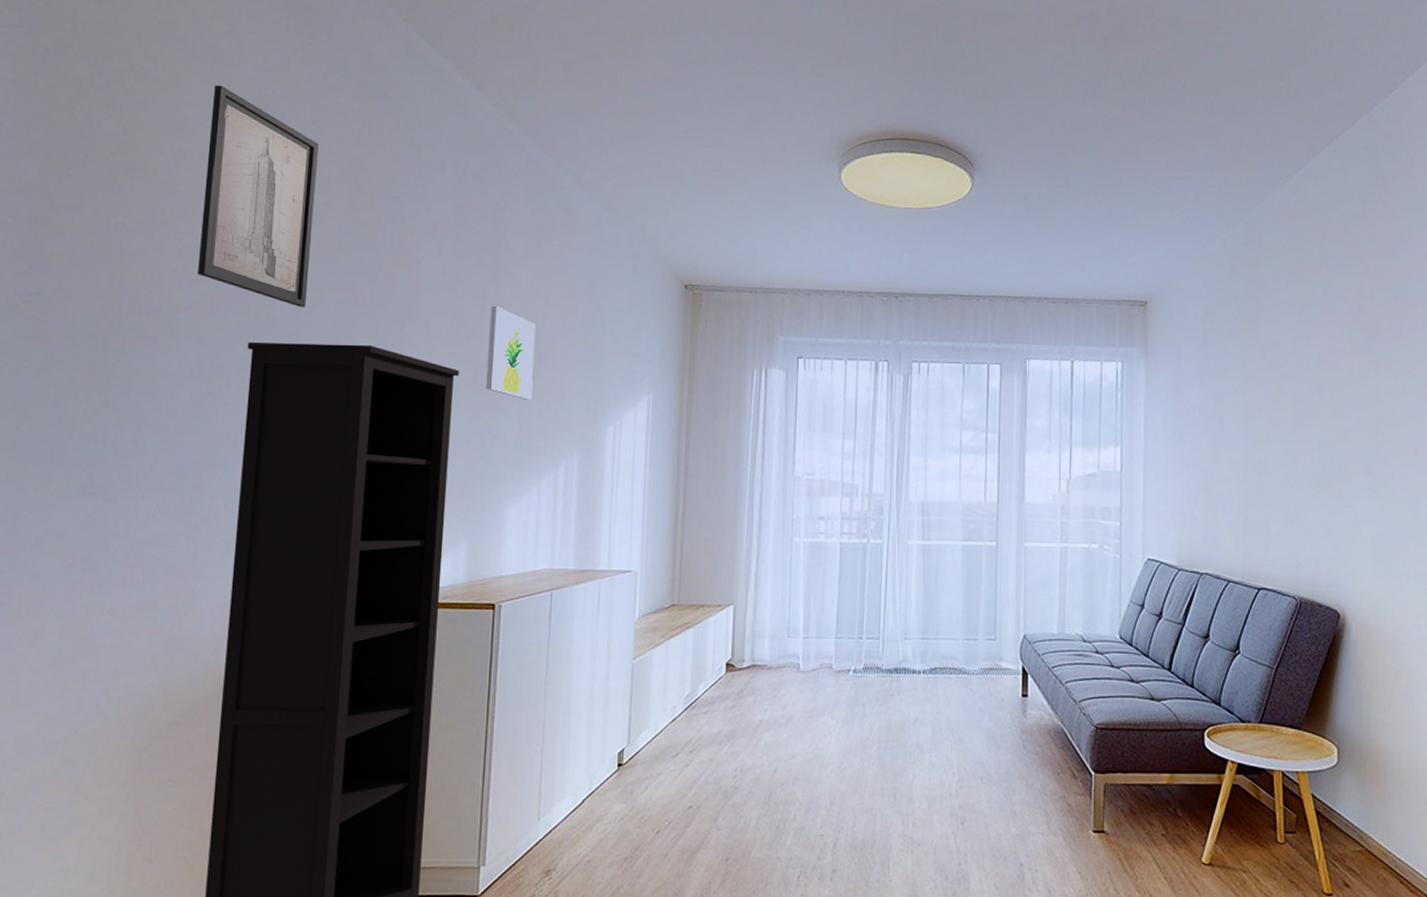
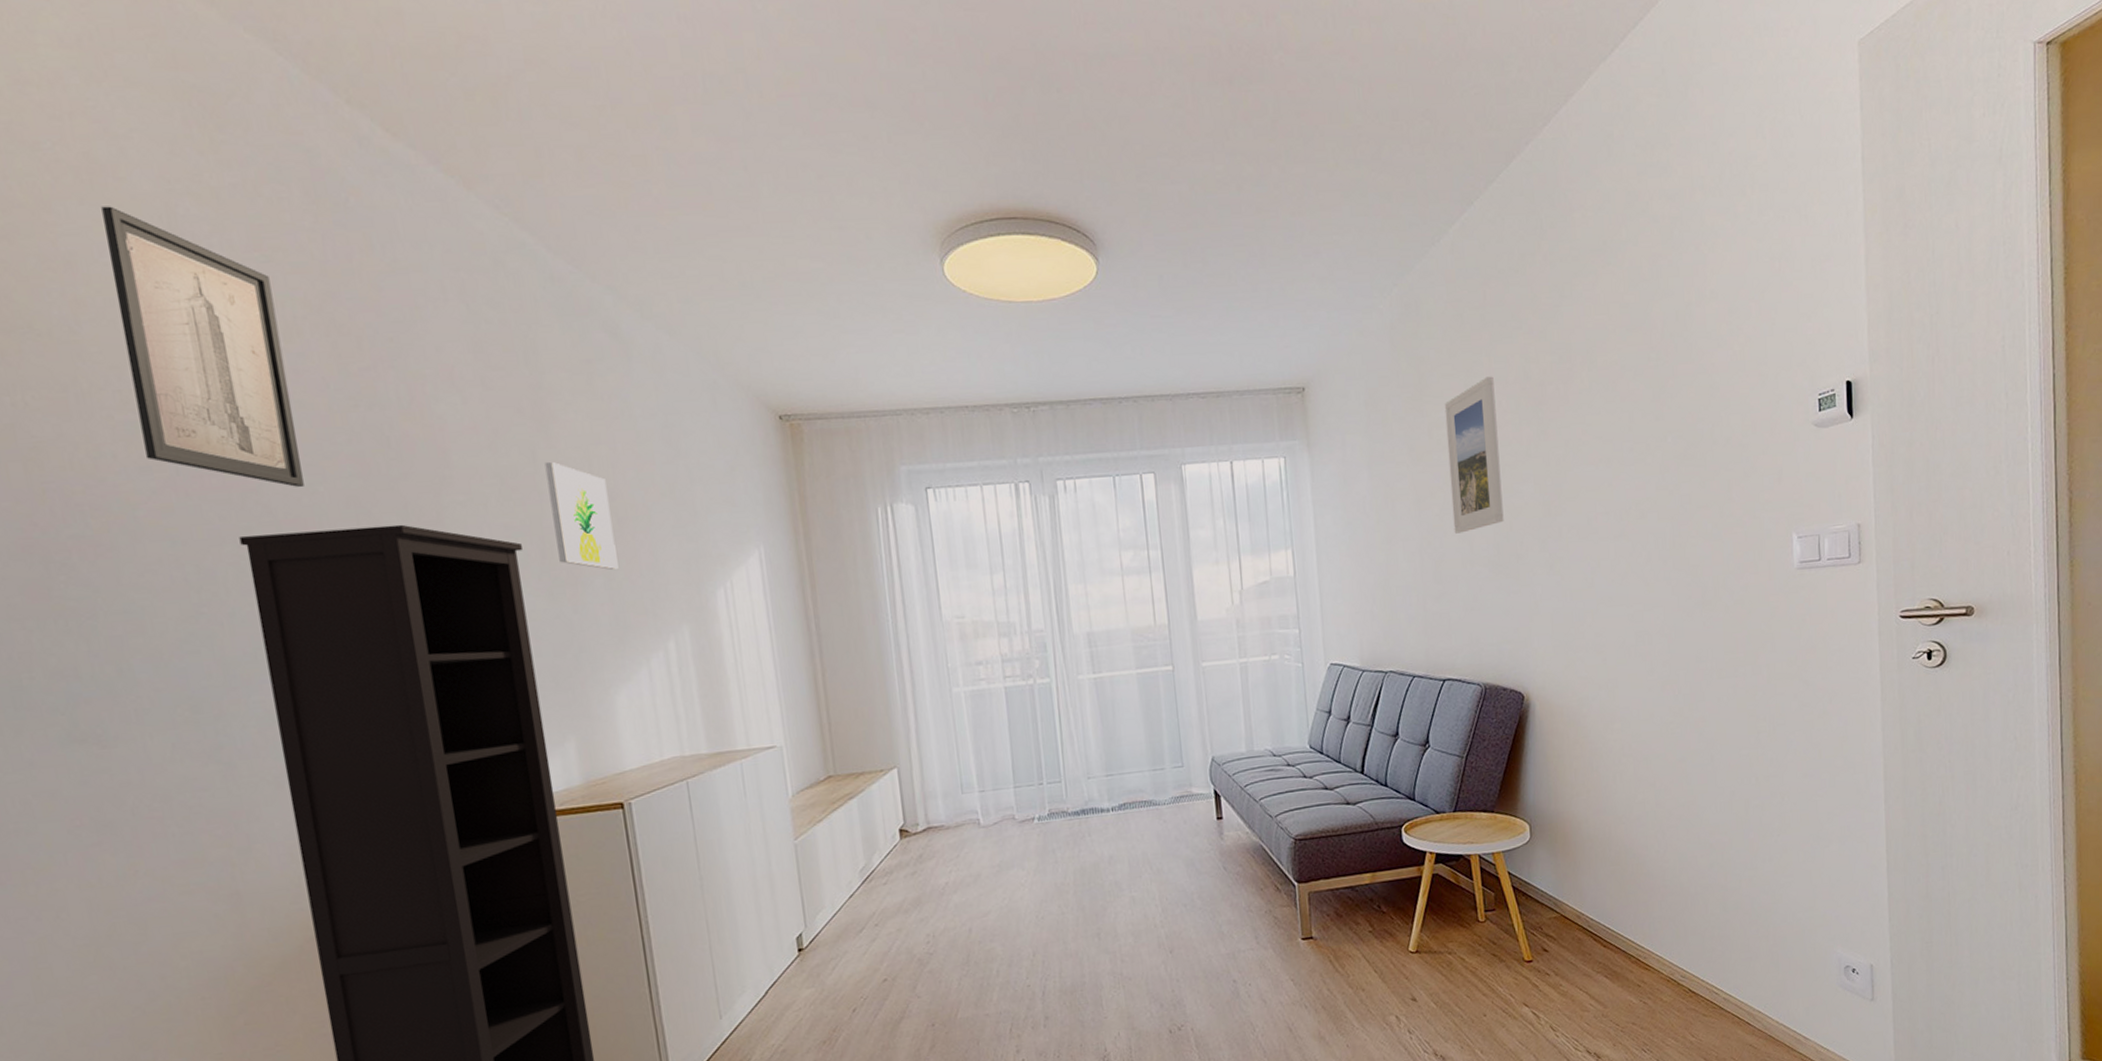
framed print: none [1278,307,1330,449] -> present [1444,376,1504,534]

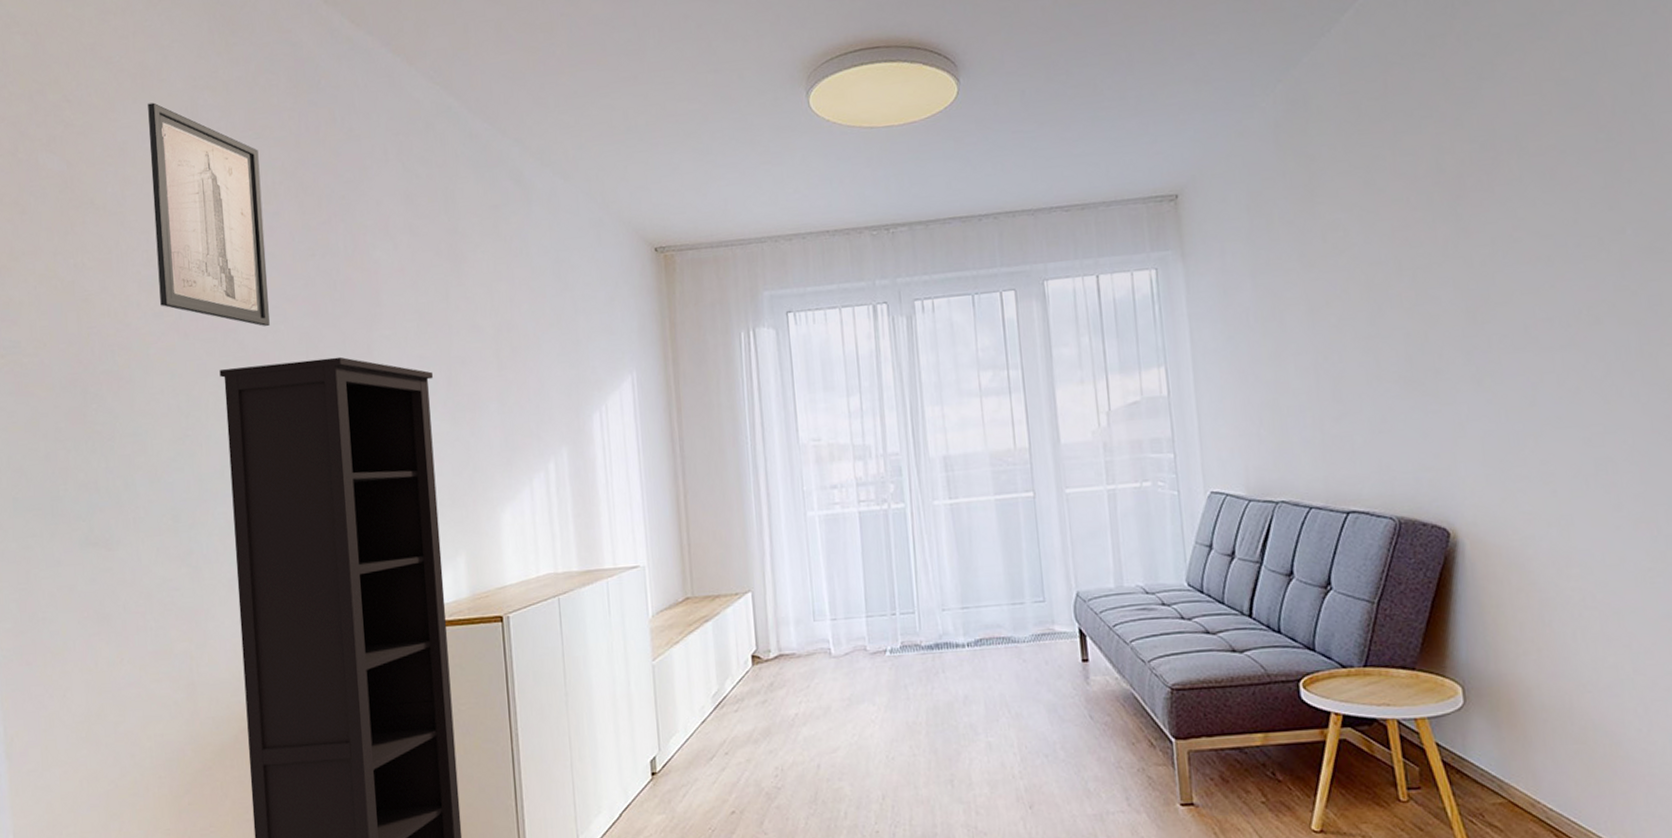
wall art: present [545,461,619,570] -> none [455,297,510,395]
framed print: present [1444,376,1504,534] -> none [1340,171,1417,347]

